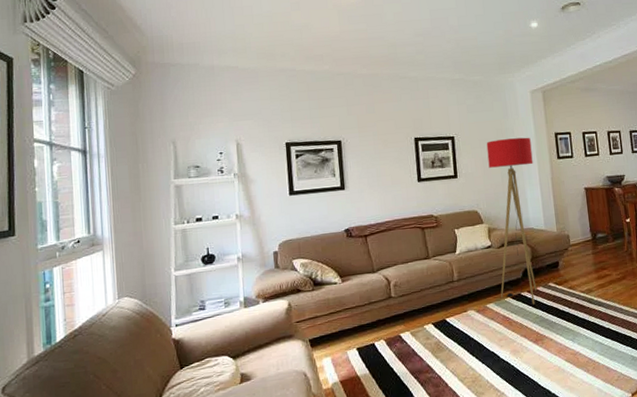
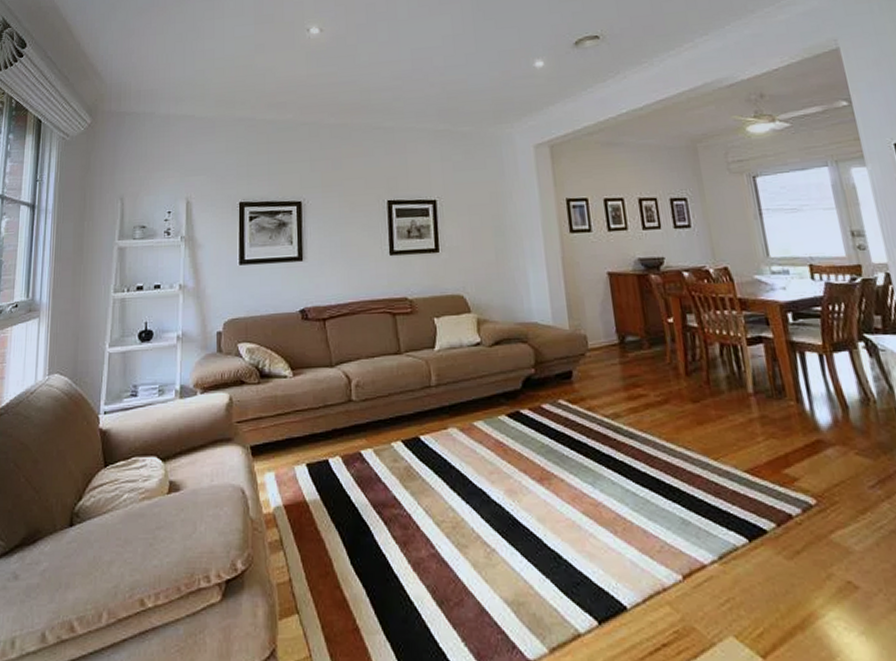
floor lamp: present [486,137,537,305] -> none [476,203,542,428]

